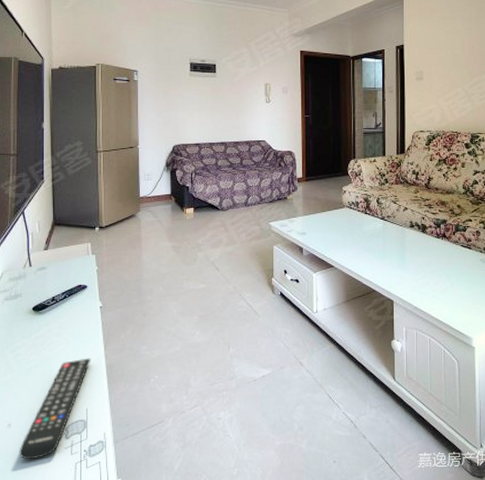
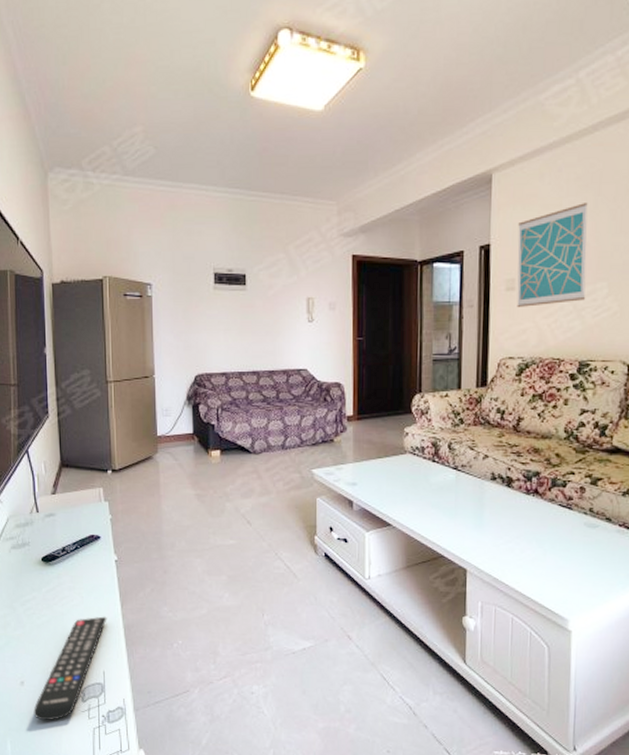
wall art: none [424,17,474,94] -> present [517,203,588,308]

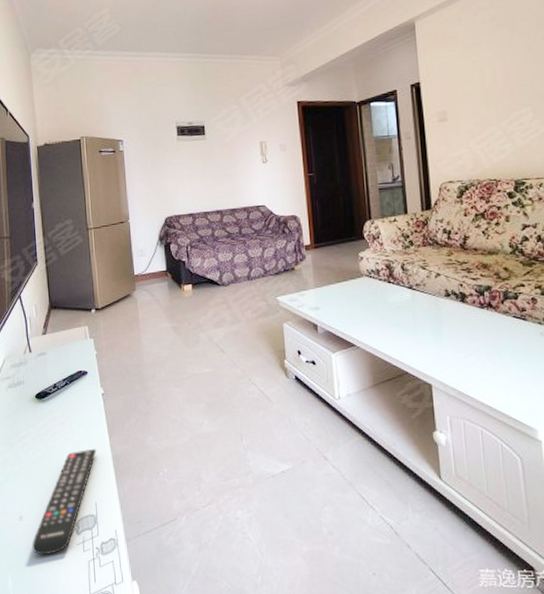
wall art: present [517,203,588,308] -> none [443,39,514,137]

